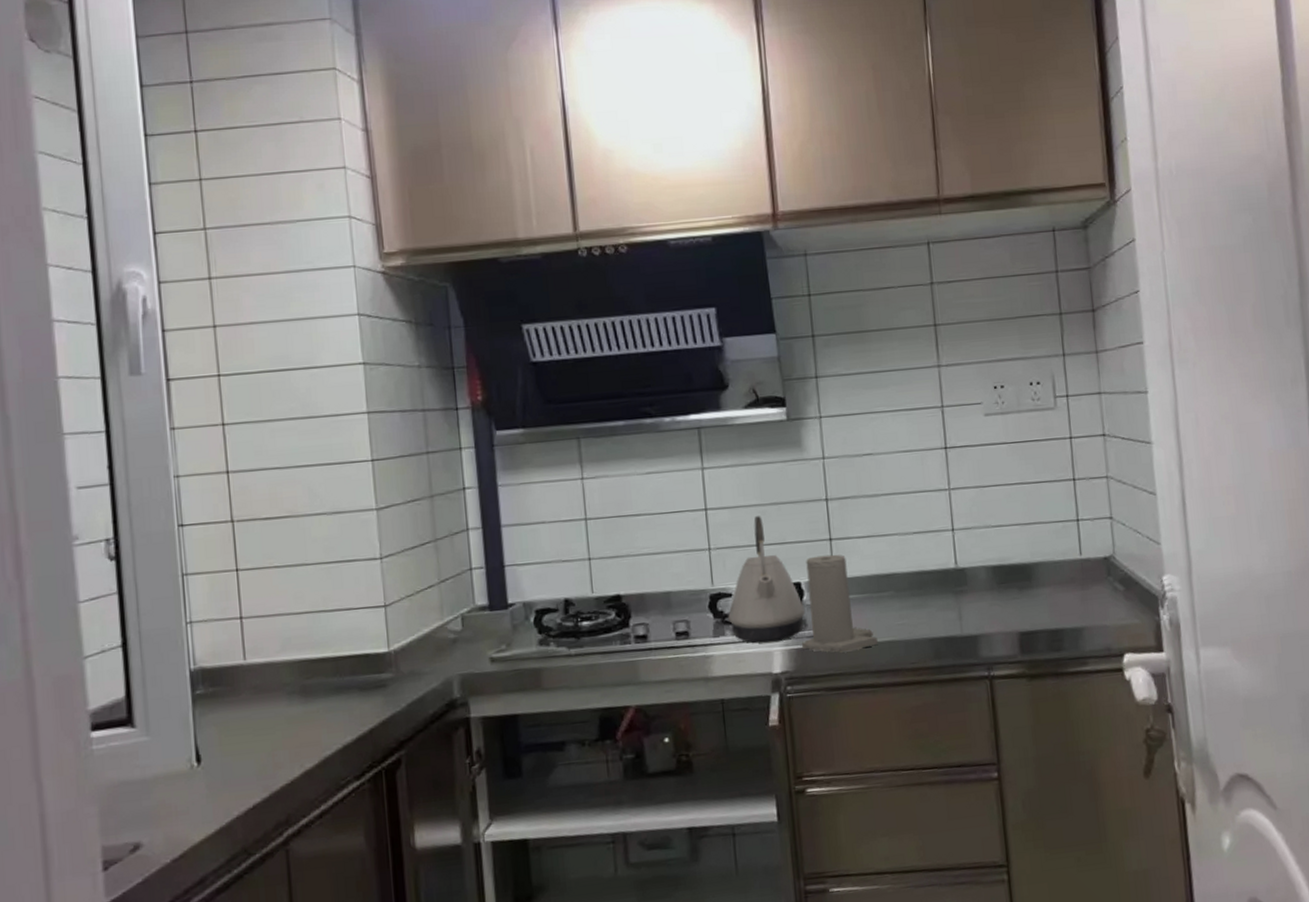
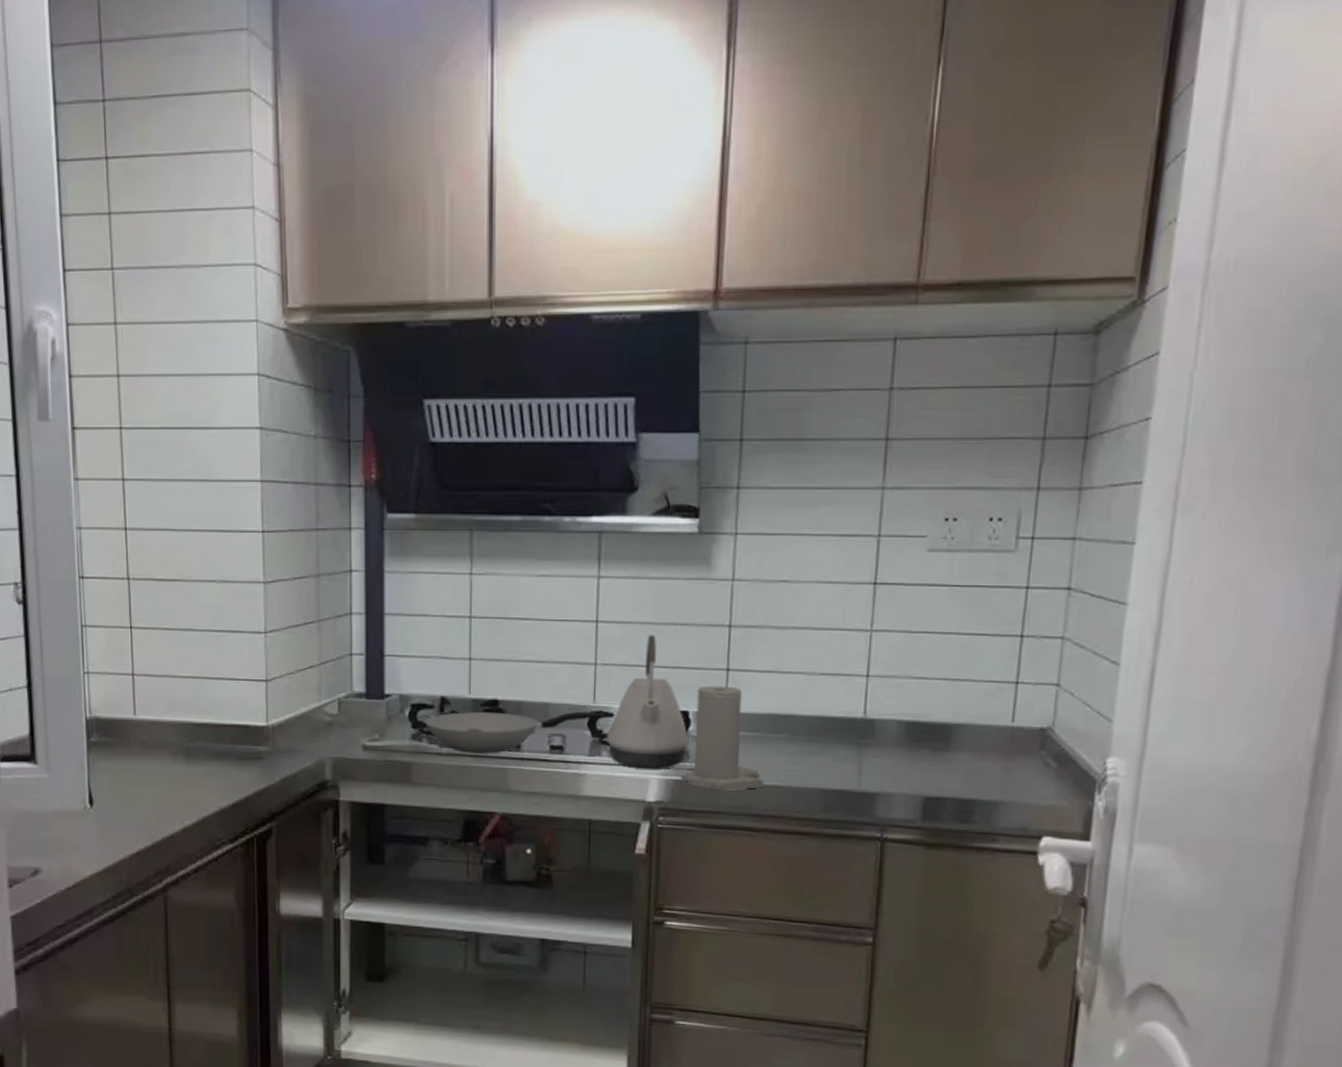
wok: none [550,594,724,651] -> present [424,711,605,754]

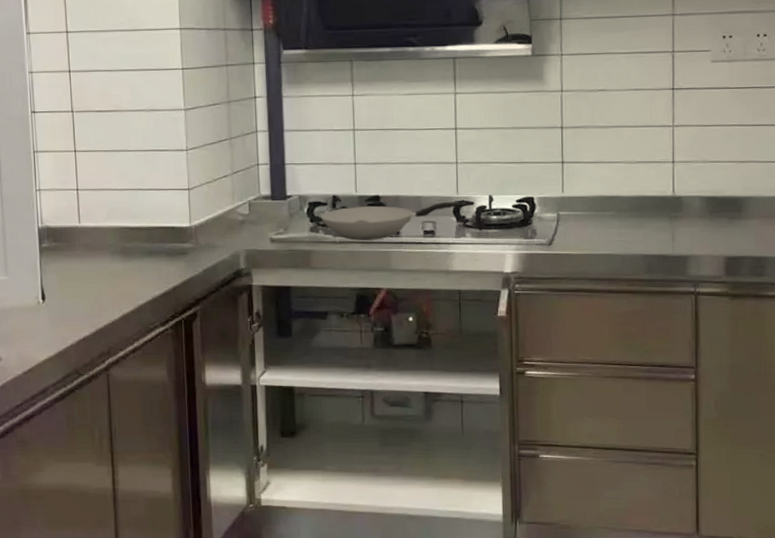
kettle: present [607,635,690,769] -> none [469,138,536,246]
paper towel: present [680,685,764,791] -> none [530,175,598,260]

